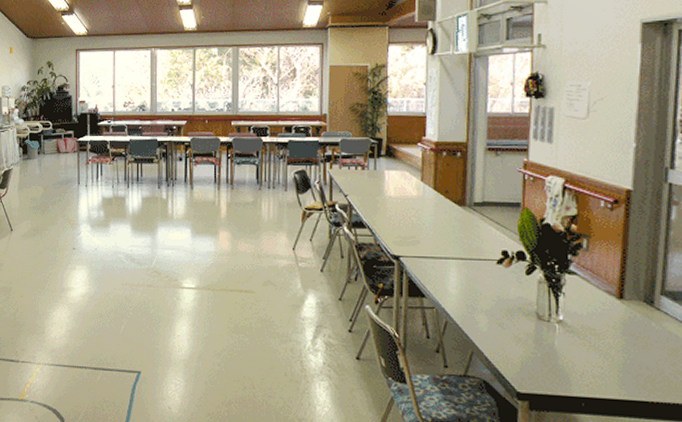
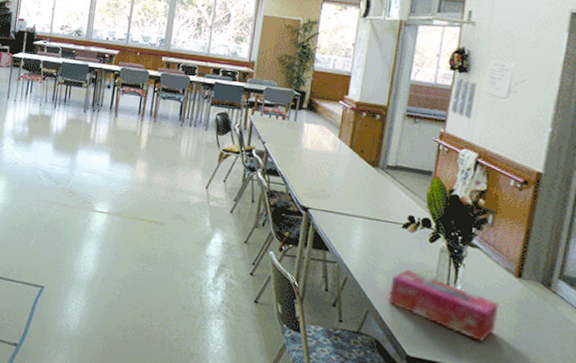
tissue box: none [492,305,604,369] -> present [389,269,499,342]

